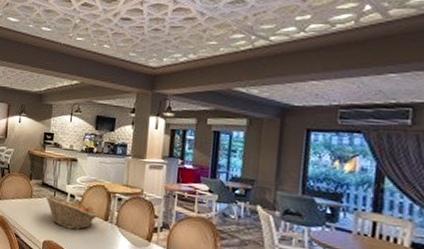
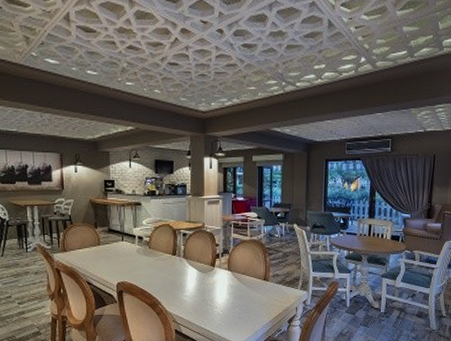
fruit basket: present [45,194,98,230] -> none [113,239,166,268]

